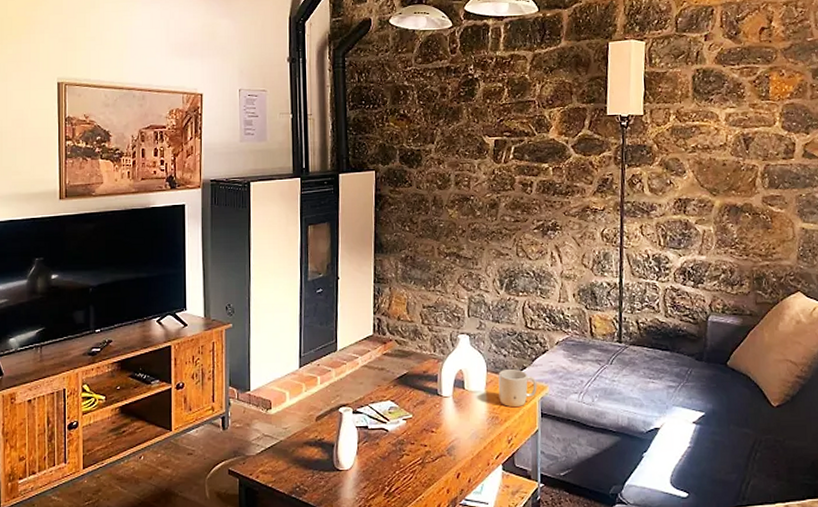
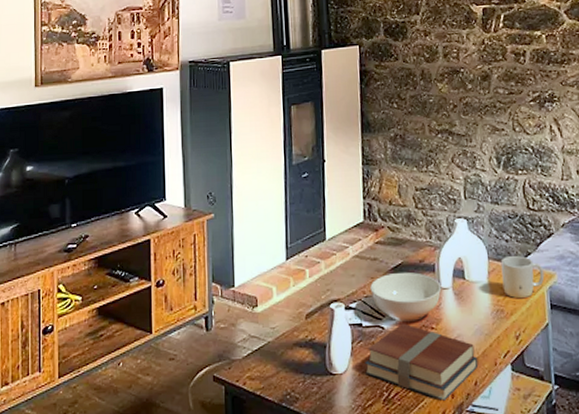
books: none [369,426,473,495] -> present [365,323,479,401]
bowl: none [377,381,443,425] -> present [370,271,442,322]

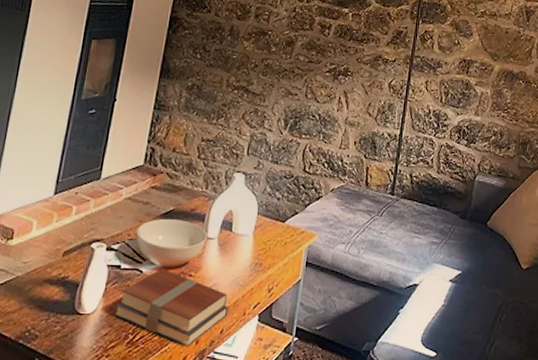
mug: present [500,256,545,299] -> none [266,214,307,255]

